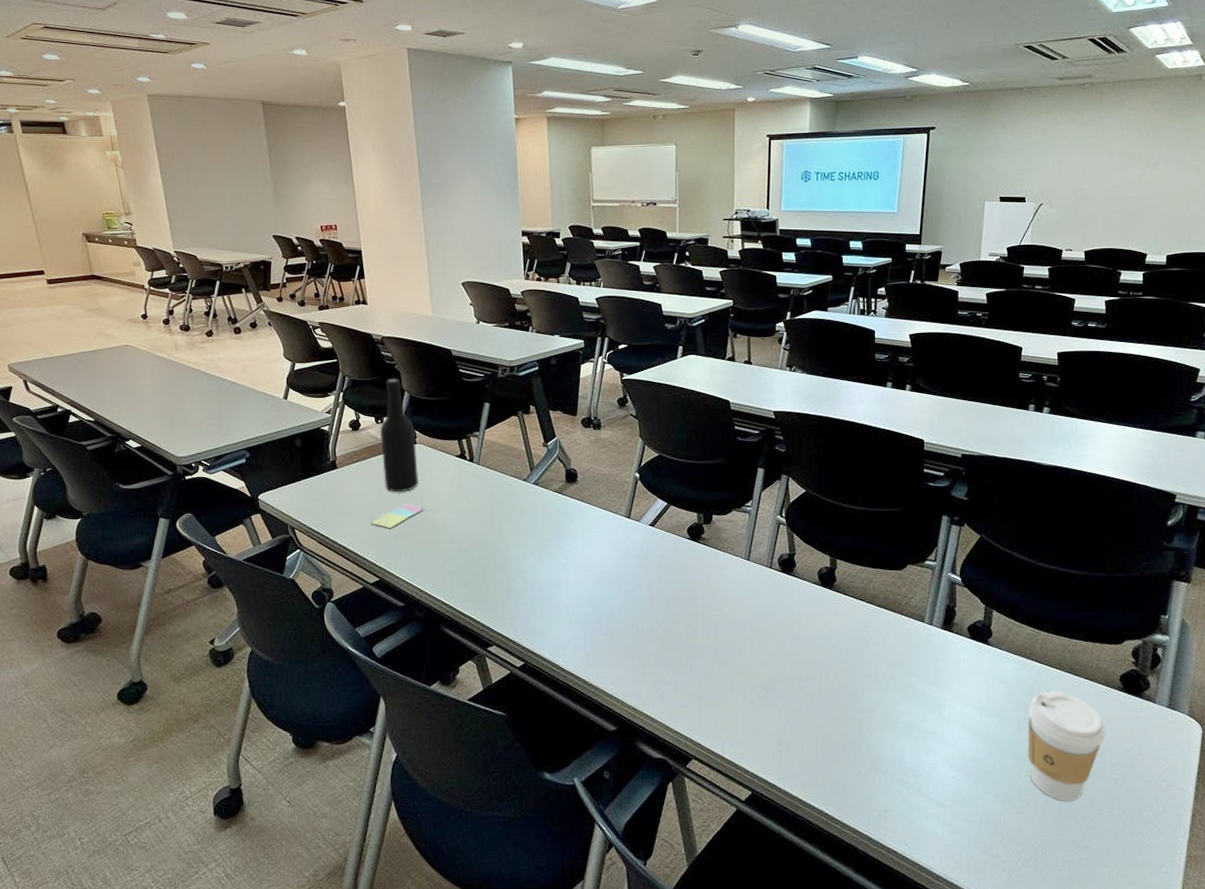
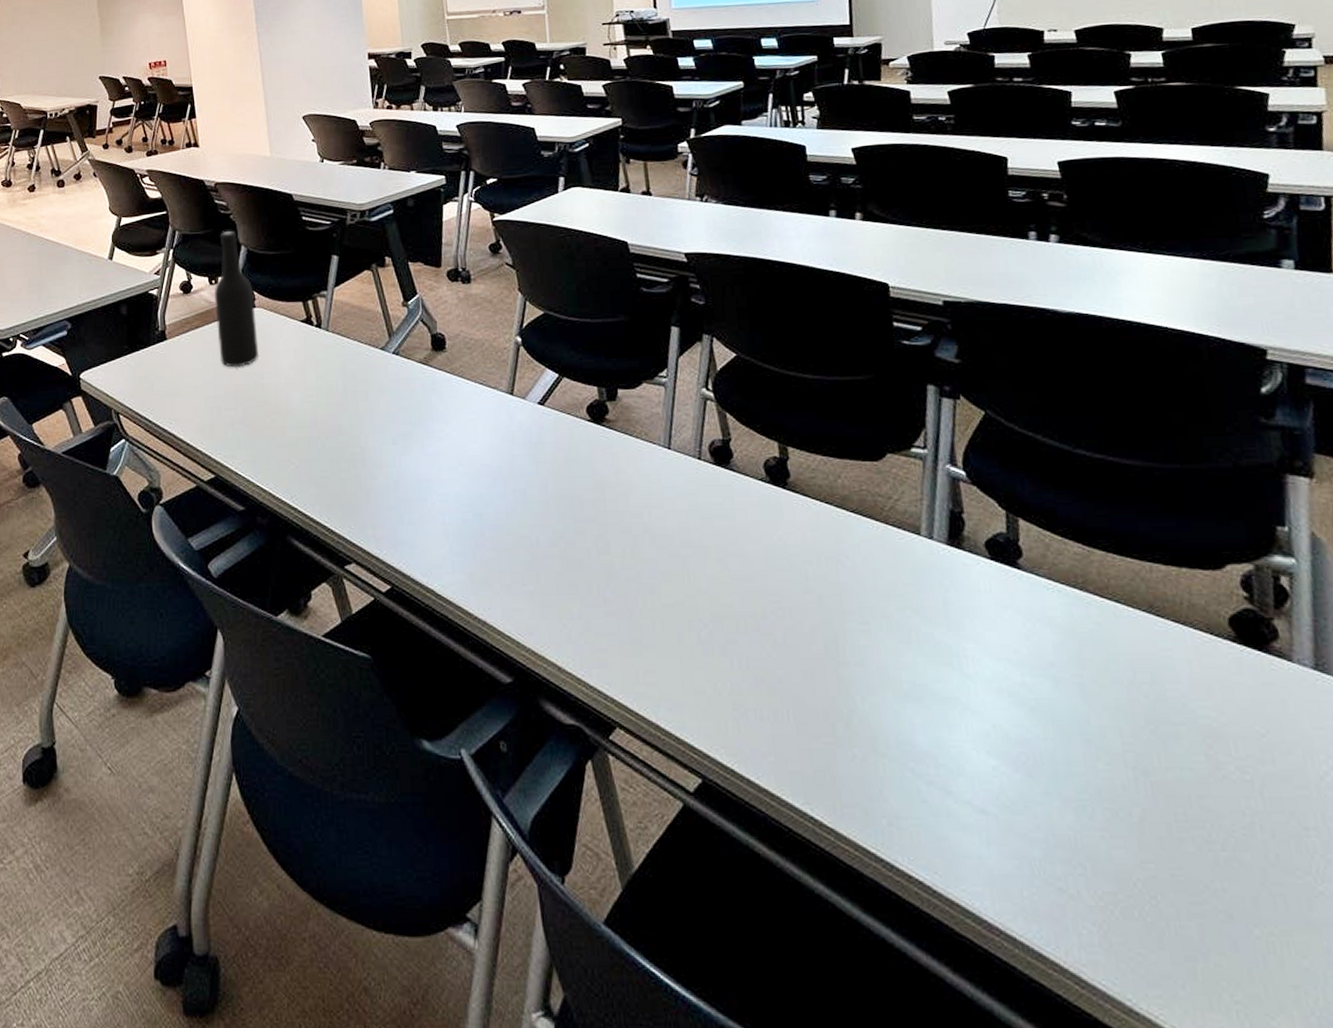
sticky notes: present [371,503,424,528] -> none [205,381,266,411]
coffee cup: present [1027,690,1106,802] -> none [1093,638,1221,816]

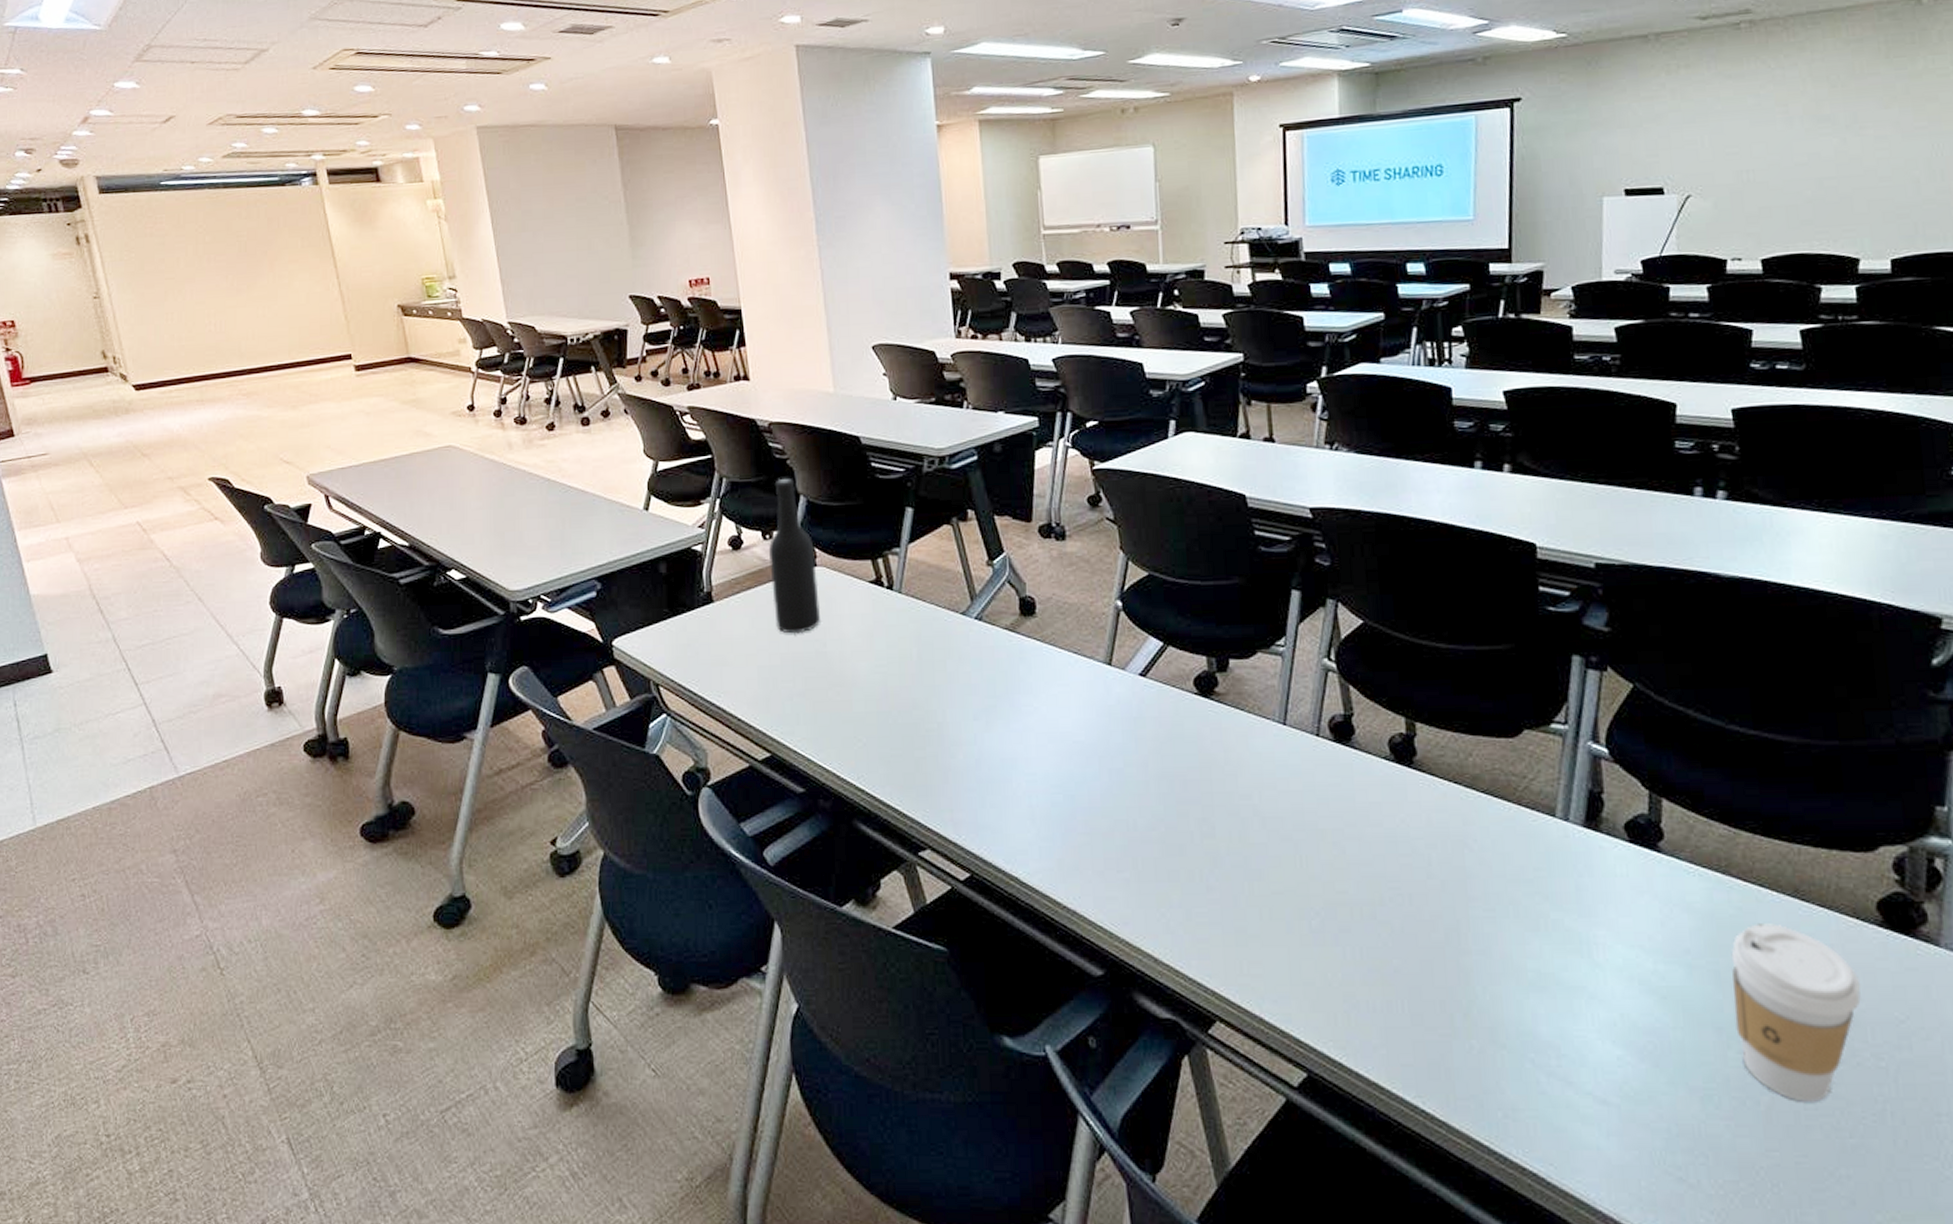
coffee cup: none [1093,638,1221,816] -> present [1731,923,1861,1104]

